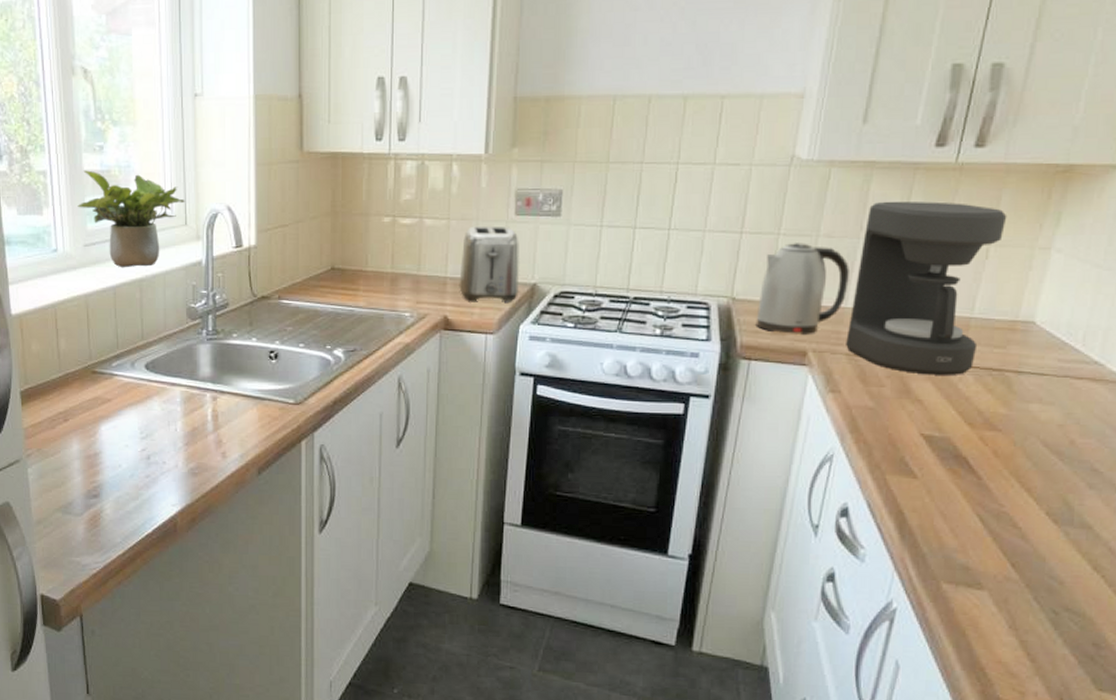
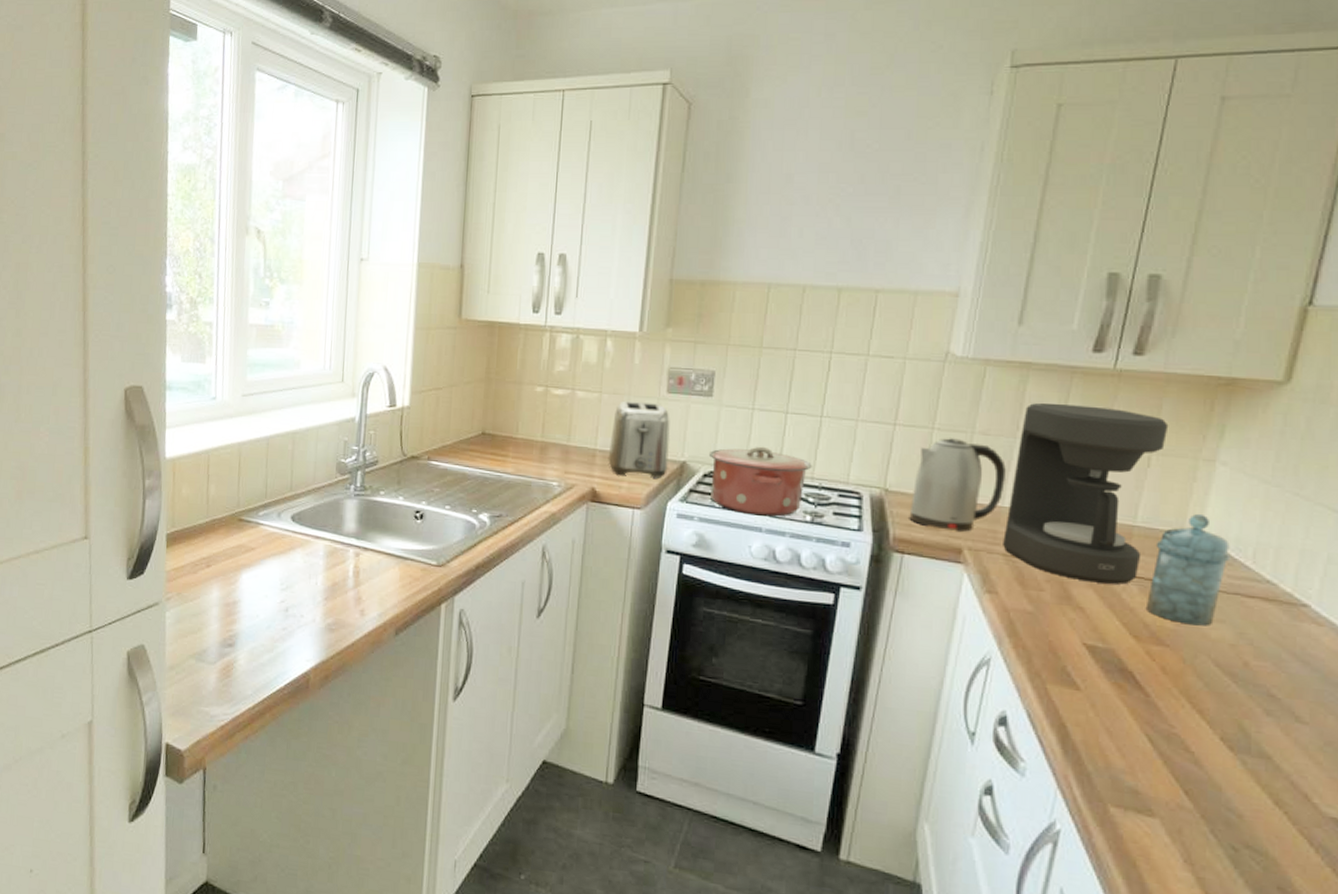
potted plant: present [77,170,185,268] -> none [239,324,343,420]
casserole: none [558,263,661,332] -> present [708,446,812,517]
canister: none [980,301,1062,409] -> present [1145,513,1231,626]

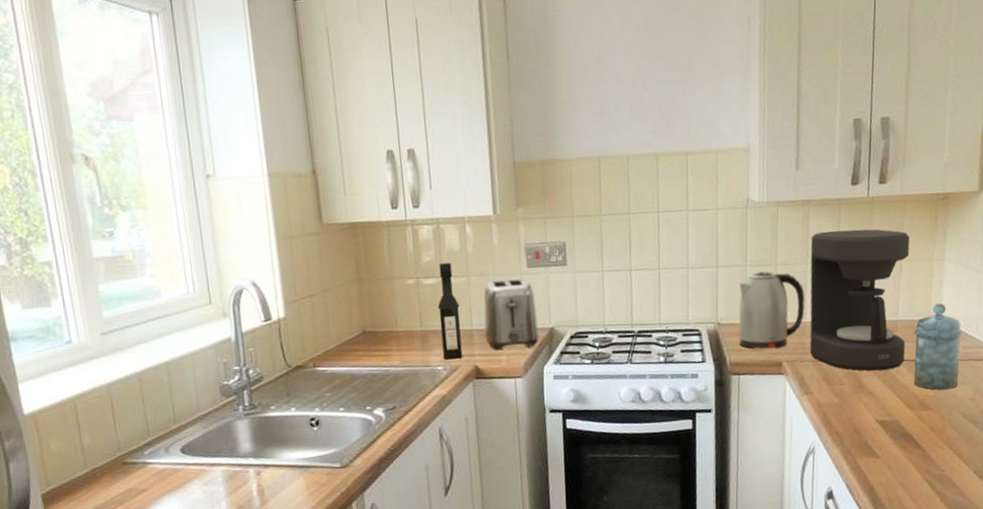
bottle: none [560,374,587,477] -> present [437,262,463,360]
casserole: present [708,446,812,517] -> none [571,303,658,365]

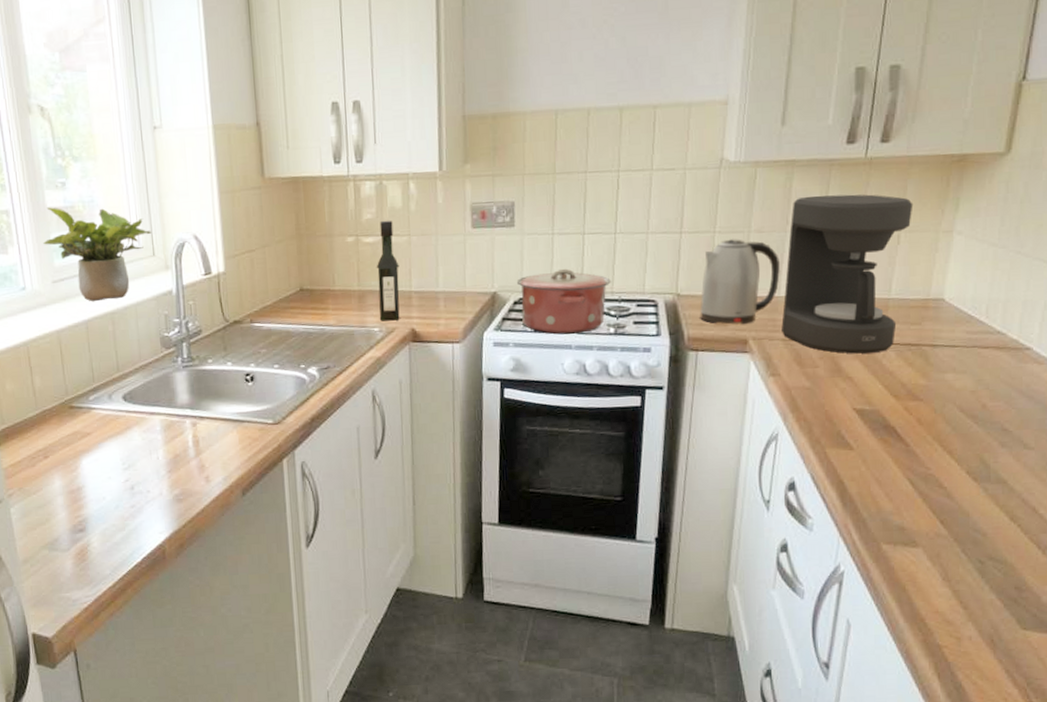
potted plant: none [90,257,207,353] -> present [43,207,151,302]
toaster: present [484,278,539,350] -> none [423,239,480,313]
casserole: none [571,303,658,365] -> present [516,268,611,334]
canister: present [913,302,963,390] -> none [902,280,969,379]

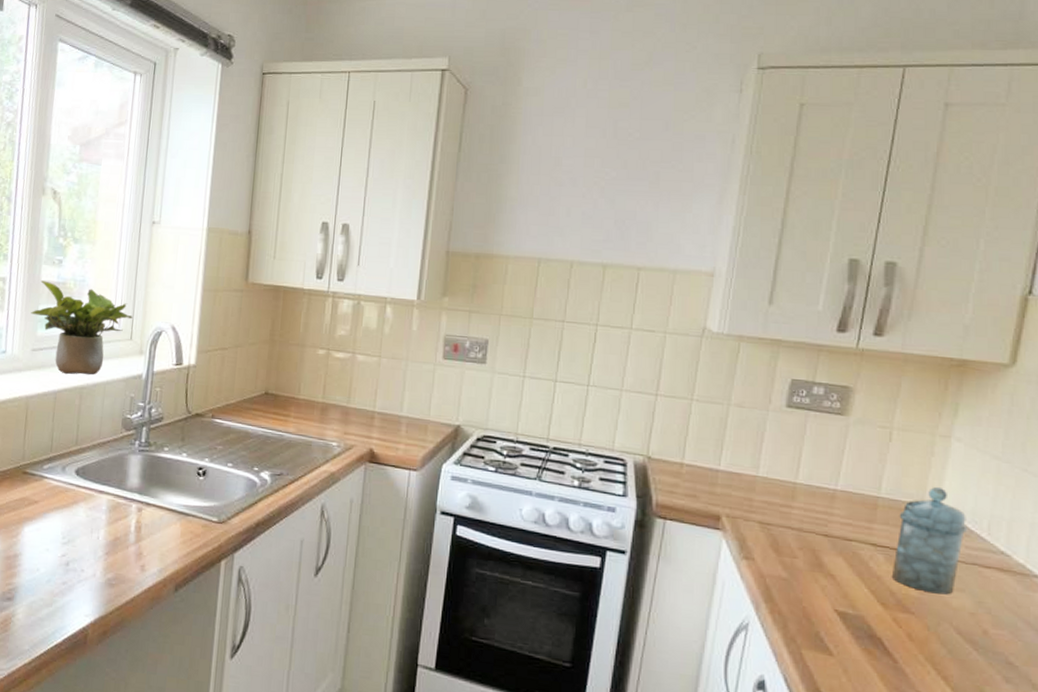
bottle: present [376,220,400,321] -> none [340,338,366,438]
casserole: present [516,268,611,334] -> none [482,412,579,481]
kettle: present [700,239,781,325] -> none [670,409,761,499]
coffee maker: present [781,194,913,354] -> none [758,378,908,553]
canister: none [902,280,969,379] -> present [891,486,968,595]

